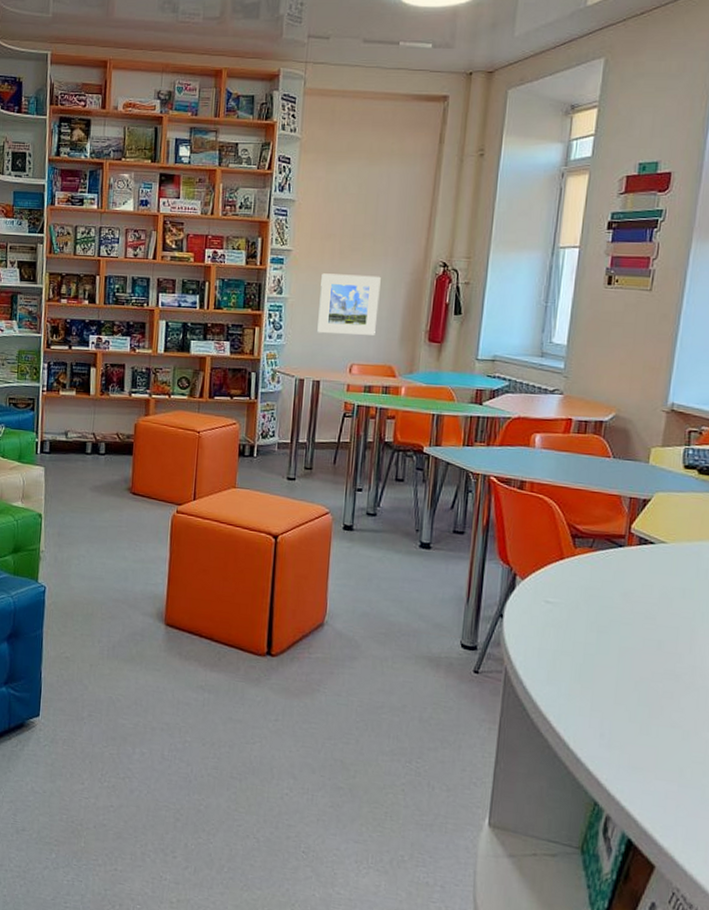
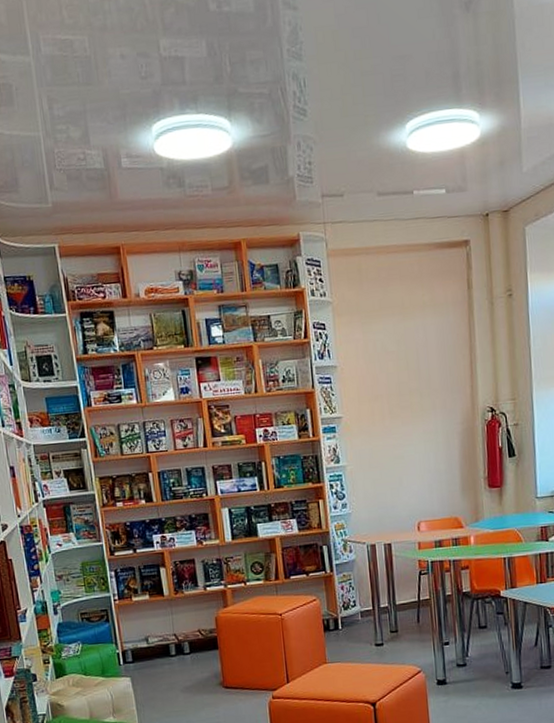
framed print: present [317,273,381,335] -> none [375,430,437,496]

